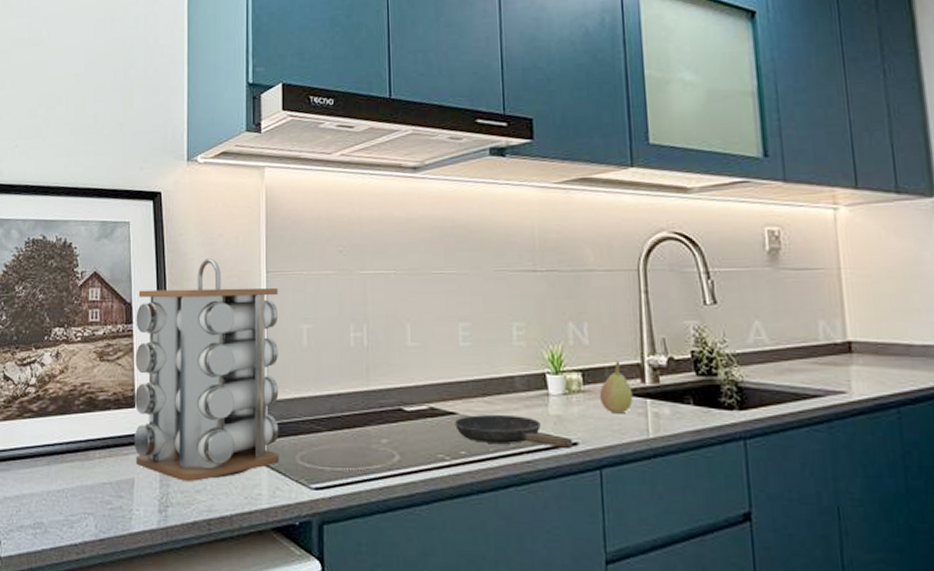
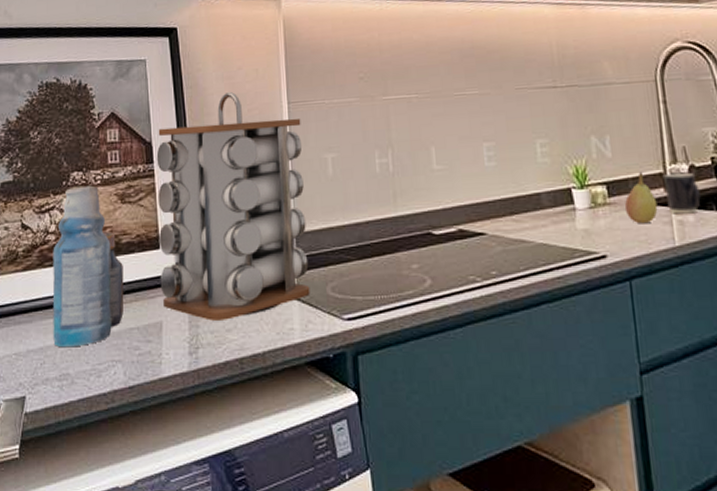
bottle: none [29,341,99,498] -> present [52,185,124,348]
frying pan: present [455,414,573,450] -> none [484,231,602,263]
mug: none [640,364,678,406] -> present [662,172,701,214]

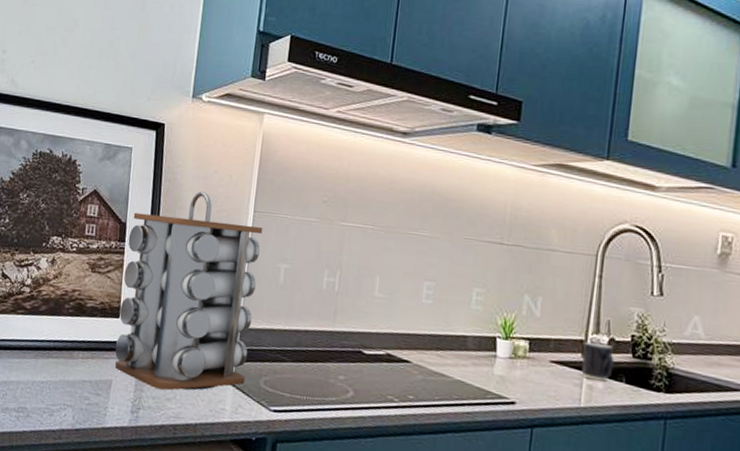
bottle: present [52,185,124,348] -> none [16,249,86,387]
fruit: present [624,171,658,224] -> none [541,335,573,382]

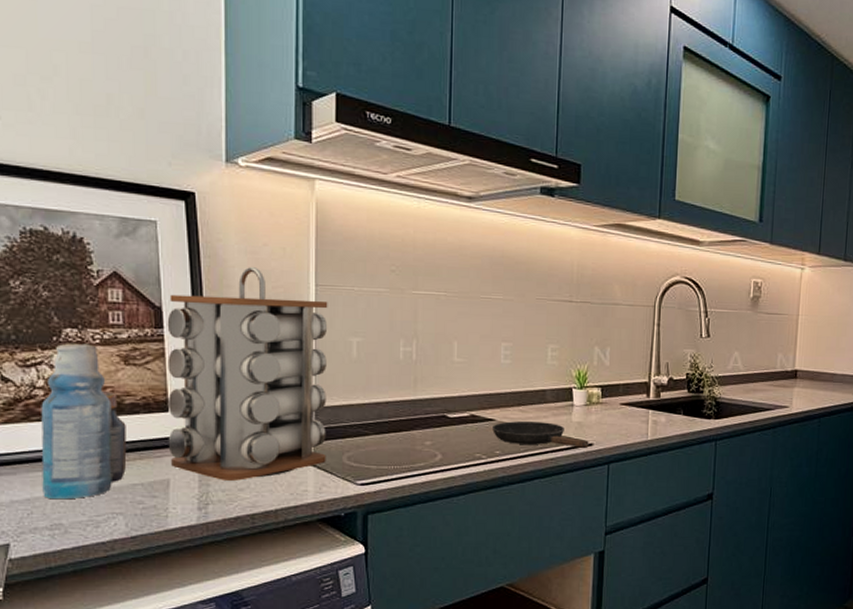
bottle: none [16,249,86,387] -> present [41,343,127,500]
frying pan: none [407,365,511,407] -> present [492,420,589,449]
mug: present [581,341,615,382] -> none [646,383,674,416]

